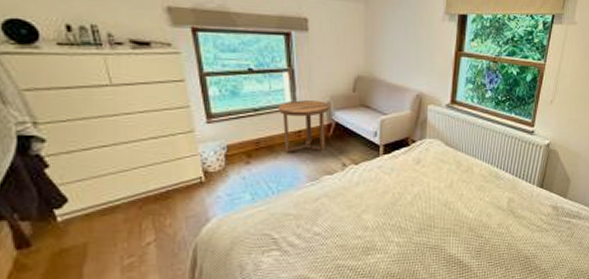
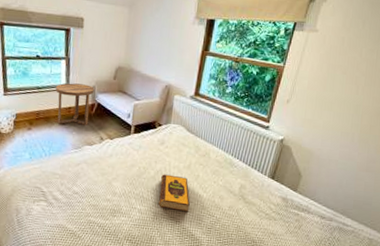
hardback book: none [419,197,455,238] -> present [158,174,190,212]

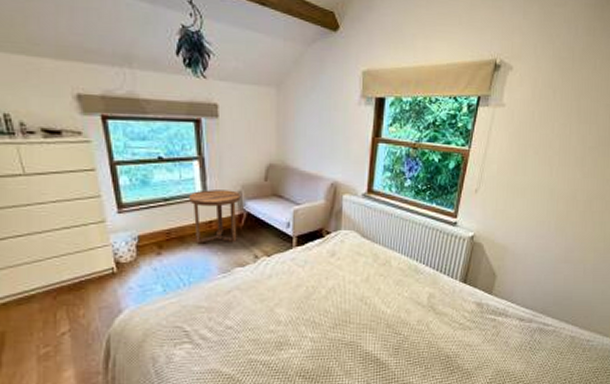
hardback book: present [158,174,190,212] -> none [334,291,372,334]

